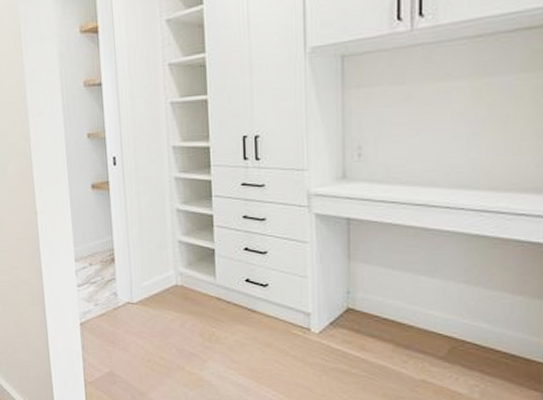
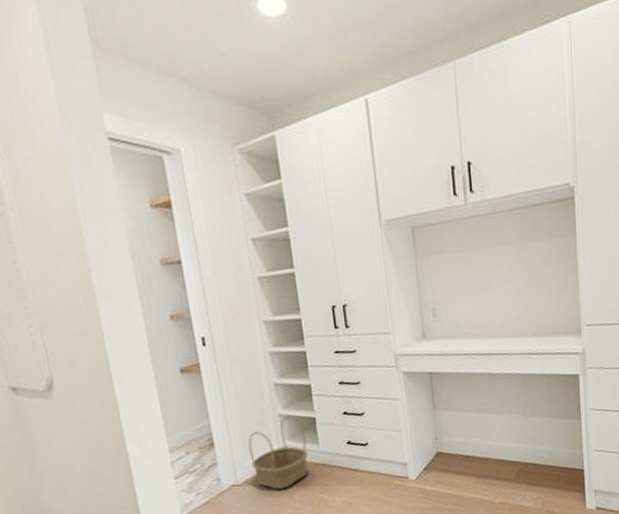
basket: none [146,244,204,315] -> present [248,416,309,490]

